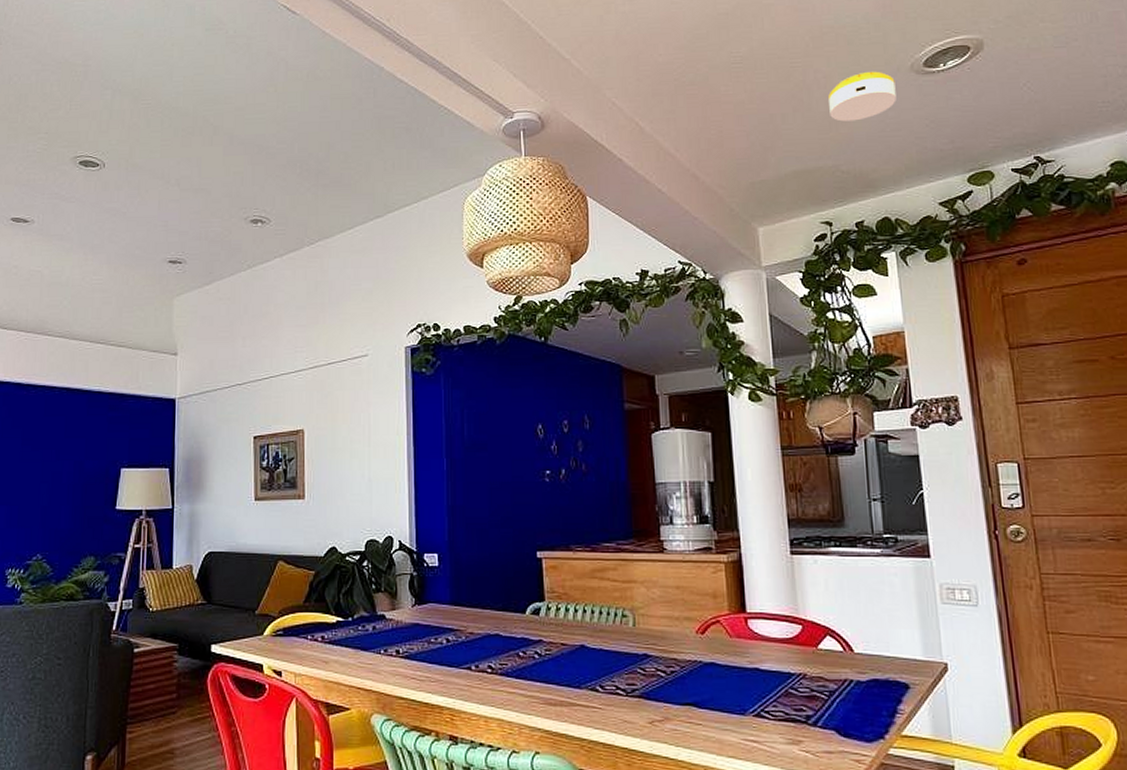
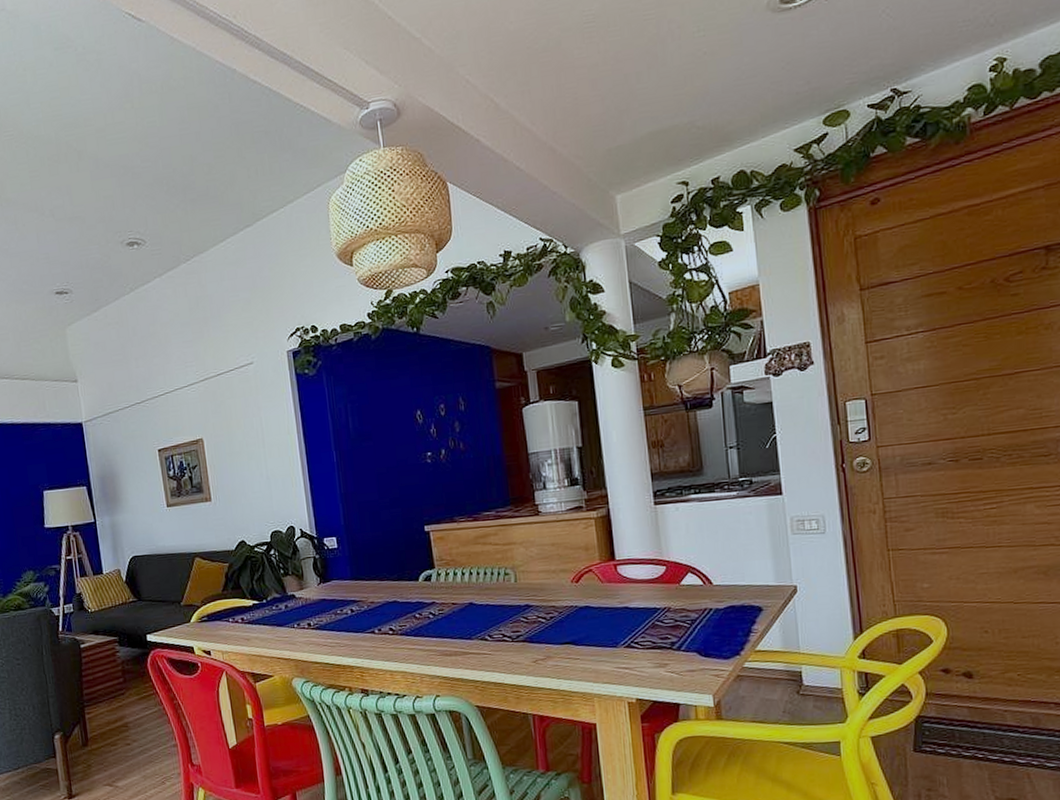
smoke detector: present [828,71,897,122] -> none [683,14,752,74]

